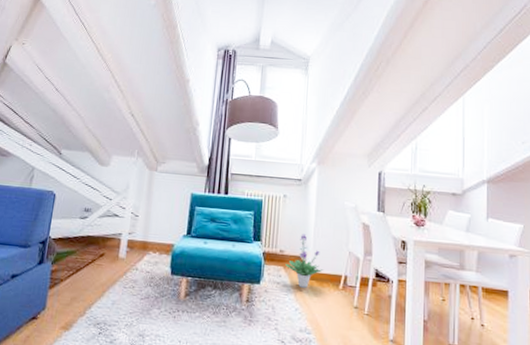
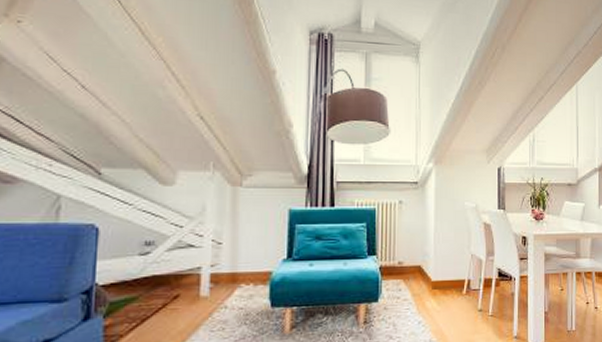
potted plant: present [285,234,323,288] -> none [405,241,445,299]

